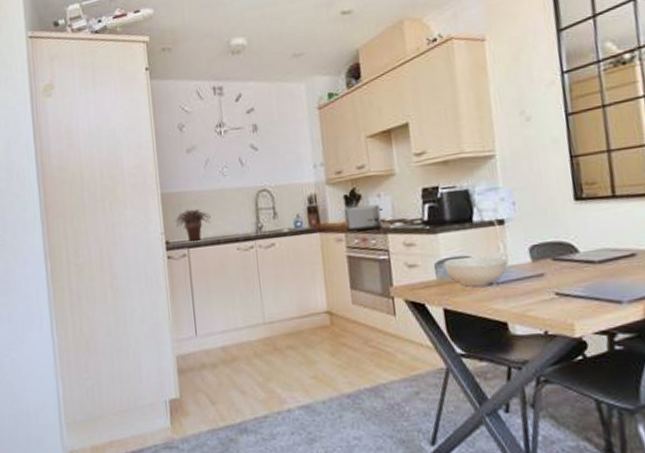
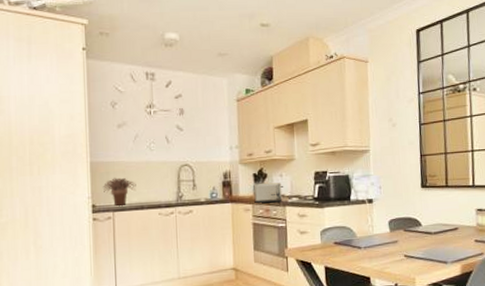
bowl: present [444,256,508,287] -> none [327,226,373,250]

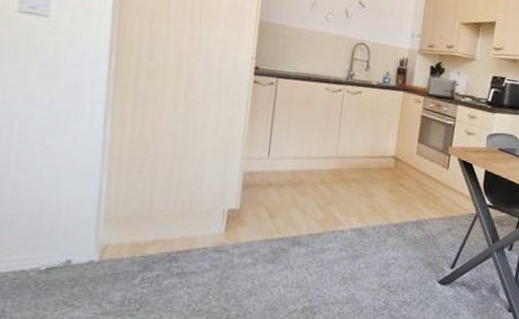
potted plant: present [102,178,136,206] -> none [269,42,306,73]

